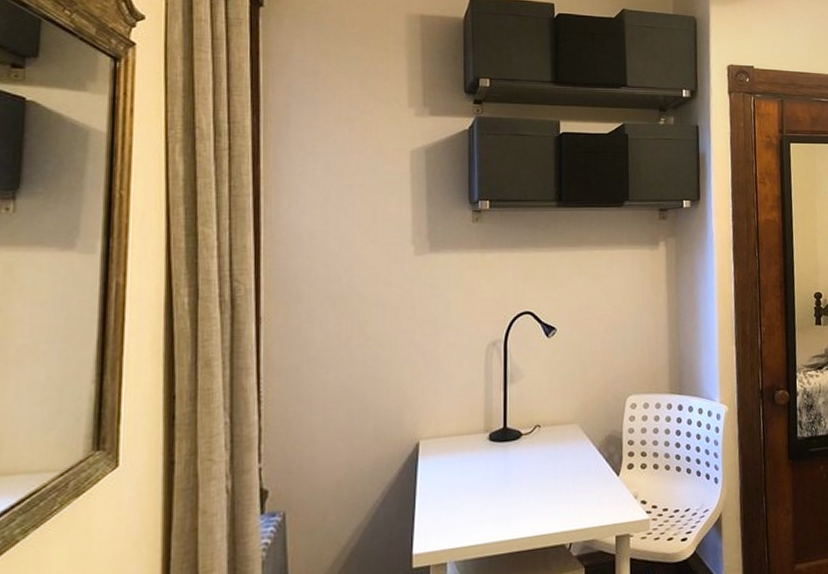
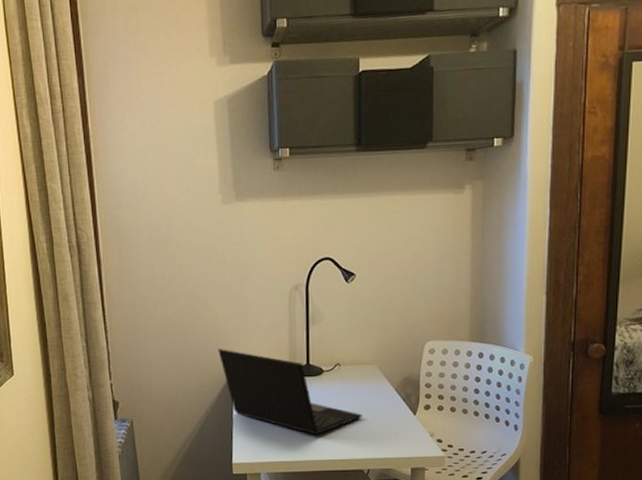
laptop: none [401,416,563,509] -> present [218,349,362,435]

